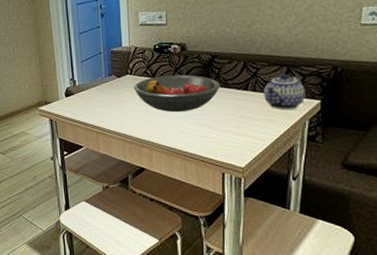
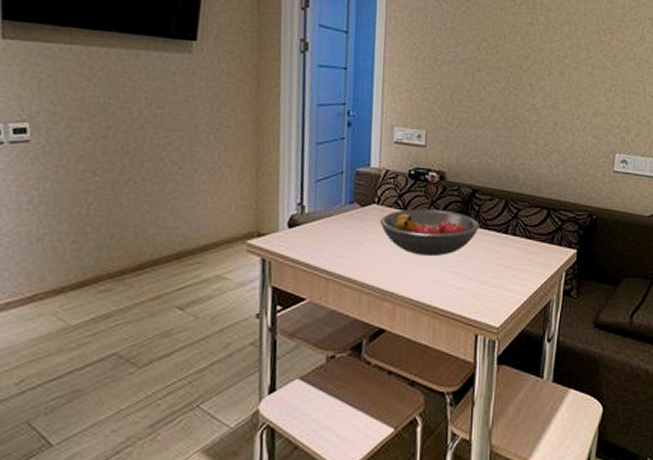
teapot: present [264,73,306,110] -> none [523,217,563,260]

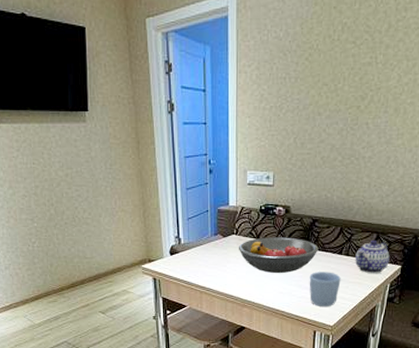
mug: none [468,255,507,303] -> present [309,272,341,308]
teapot: none [523,217,563,260] -> present [355,240,390,274]

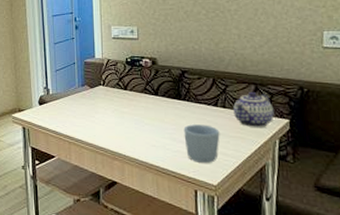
fruit bowl: present [238,237,319,274] -> none [105,88,191,126]

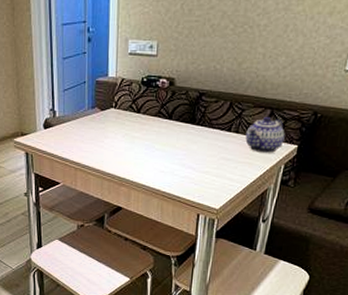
mug: present [183,124,220,164] -> none [193,150,229,189]

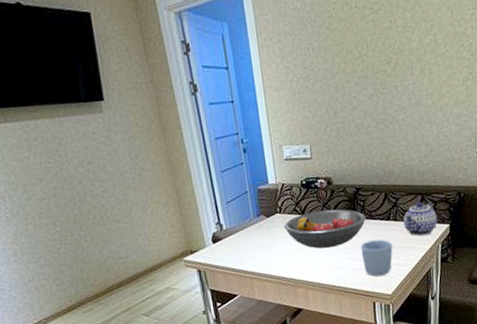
fruit bowl: none [116,111,205,151] -> present [283,209,366,249]
mug: none [193,150,229,189] -> present [360,239,393,277]

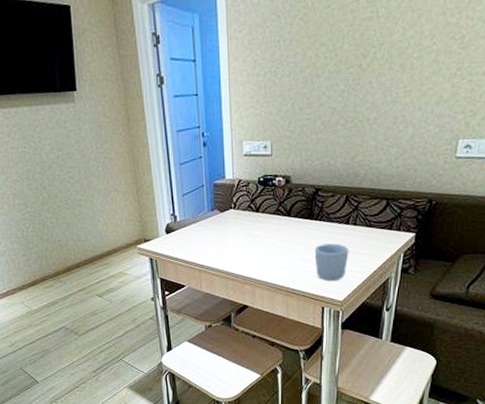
fruit bowl: present [283,209,366,249] -> none [236,209,323,248]
teapot: present [403,201,438,237] -> none [364,207,402,244]

